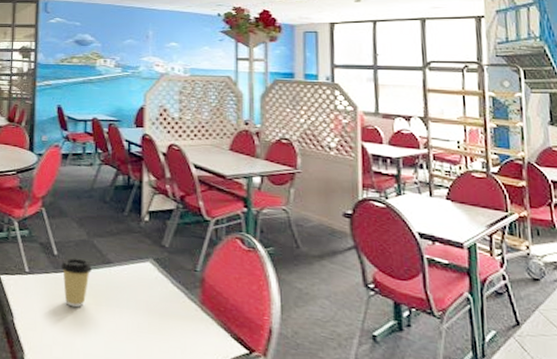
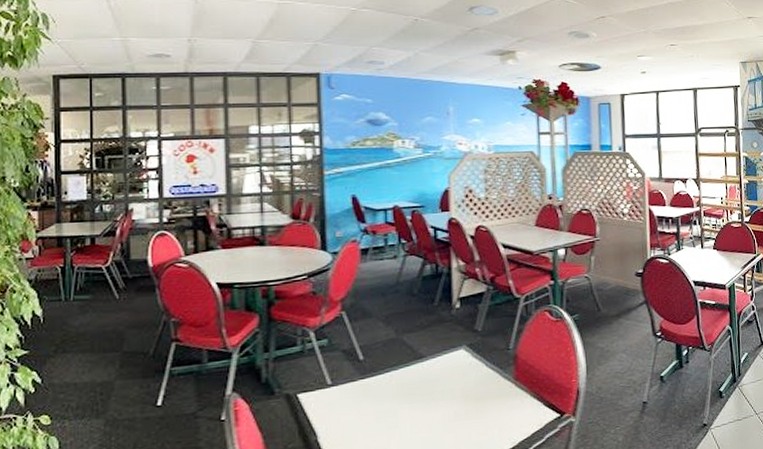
coffee cup: present [61,257,92,308] -> none [369,358,403,411]

